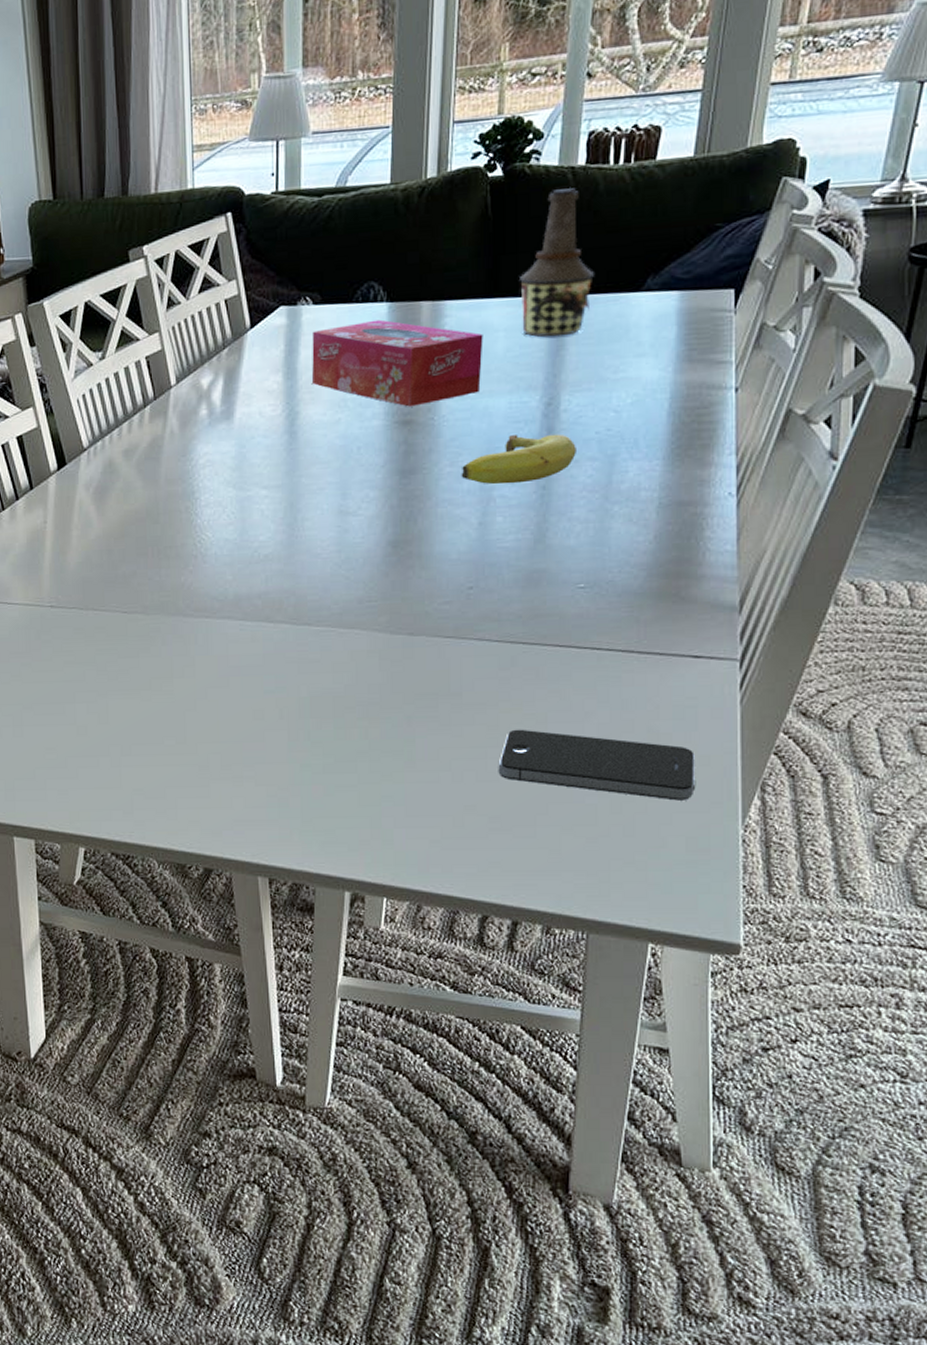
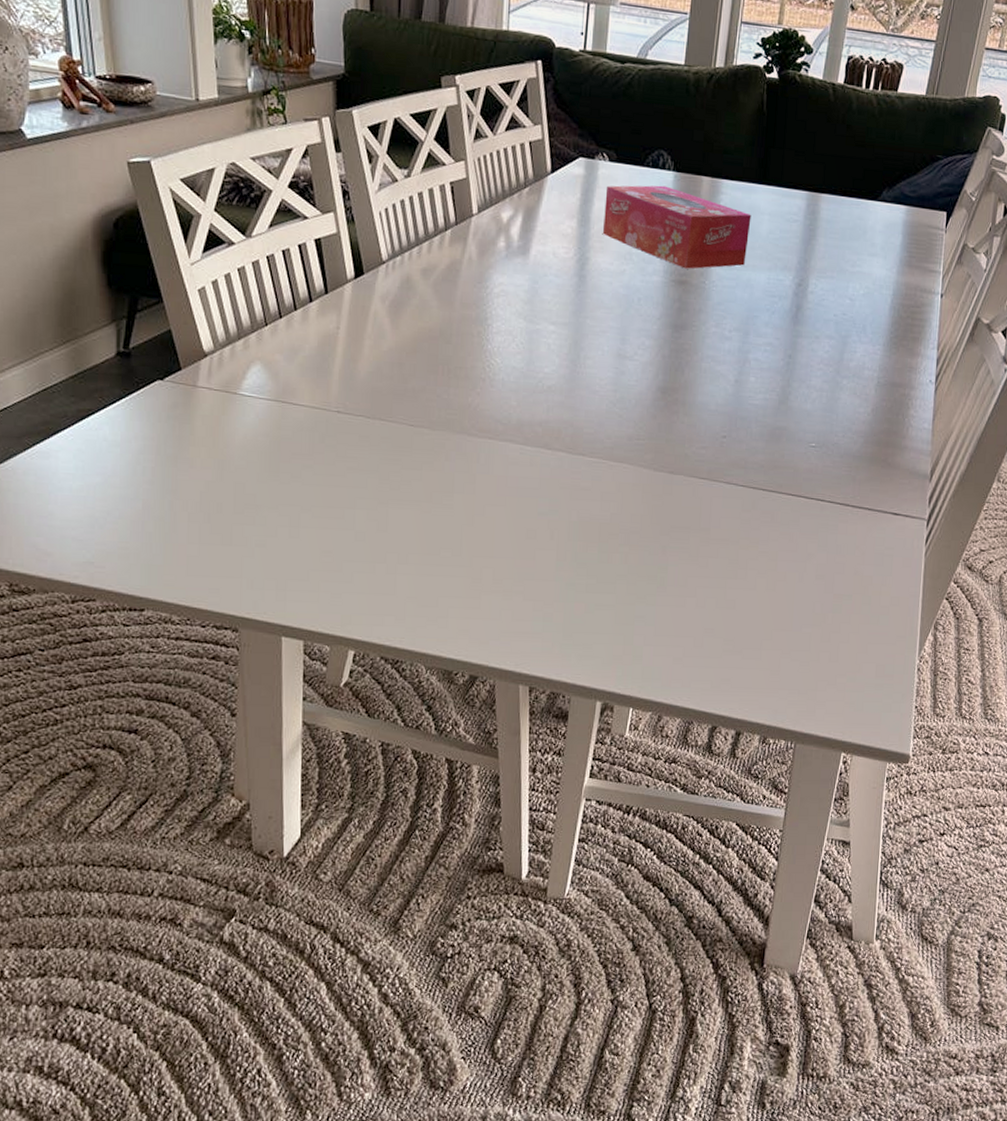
fruit: present [461,434,576,485] -> none [724,307,818,350]
smartphone: present [498,729,696,801] -> none [734,564,888,634]
bottle: present [520,188,594,337] -> none [783,100,843,228]

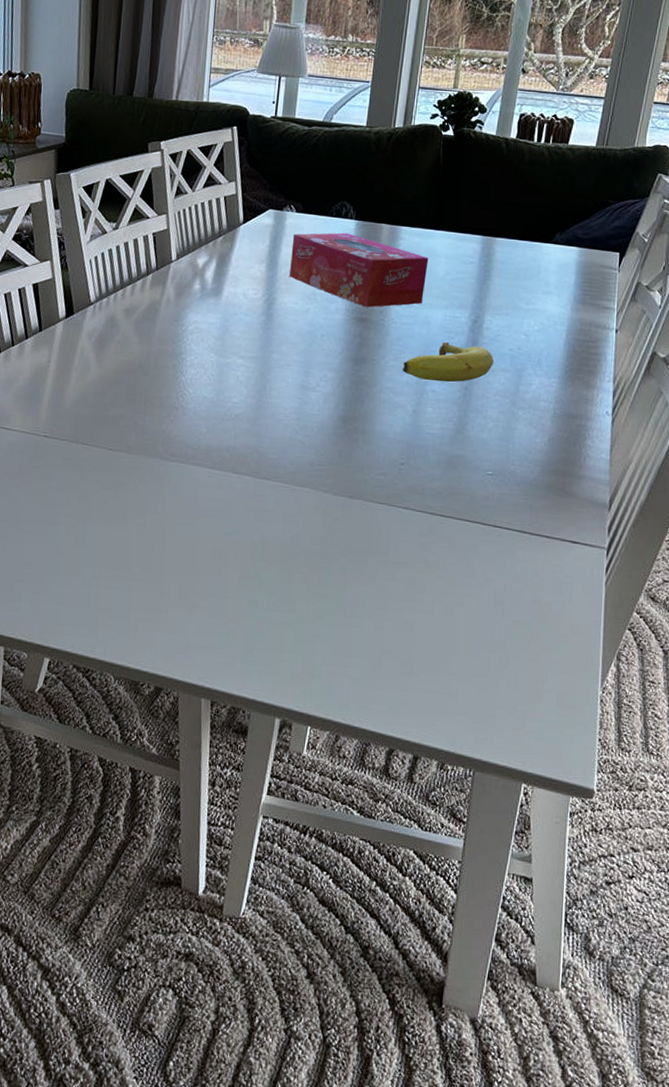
fruit: none [724,307,818,350] -> present [402,342,494,383]

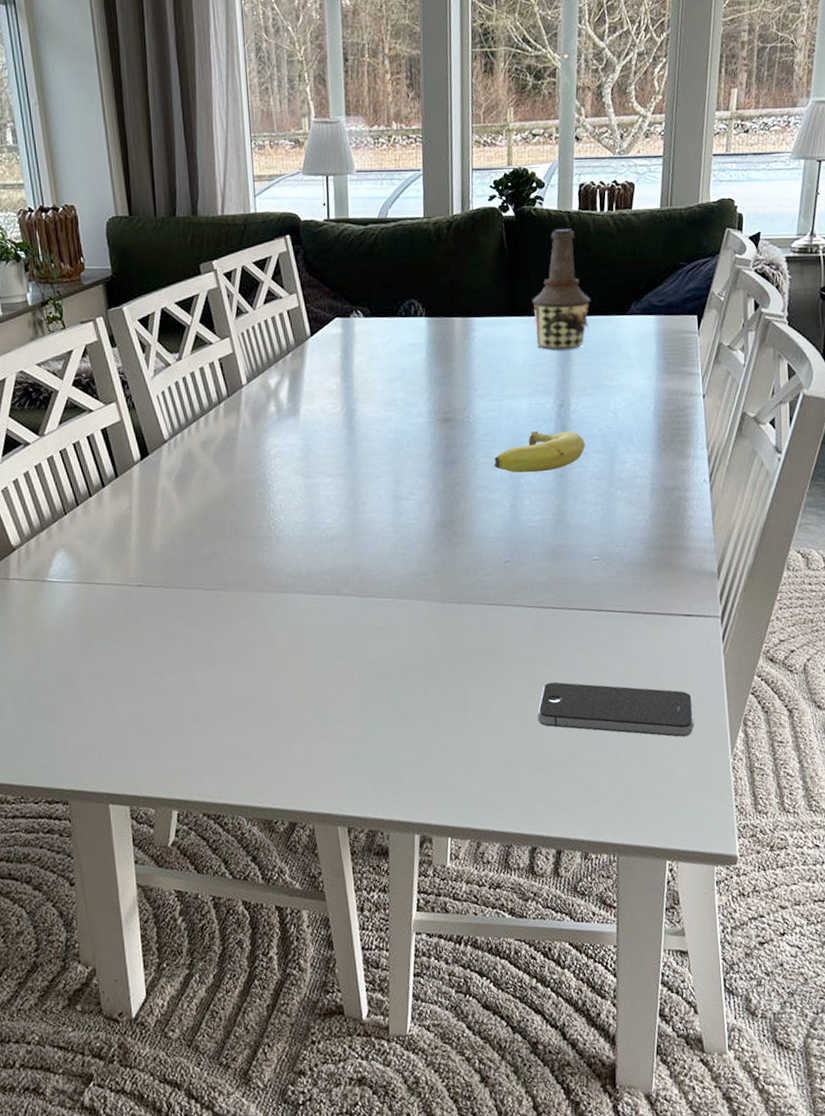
tissue box: present [290,232,429,308] -> none [364,332,506,407]
smartphone: none [412,588,568,662] -> present [537,682,695,737]
bottle: none [459,153,517,269] -> present [532,229,590,350]

